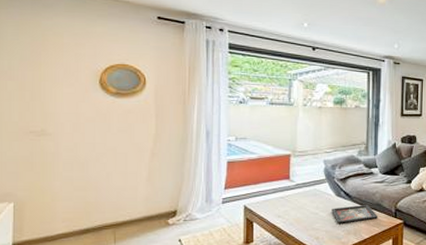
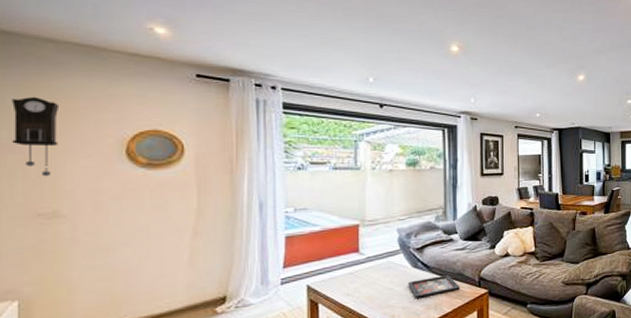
pendulum clock: none [12,33,49,100] -> present [12,97,60,177]

